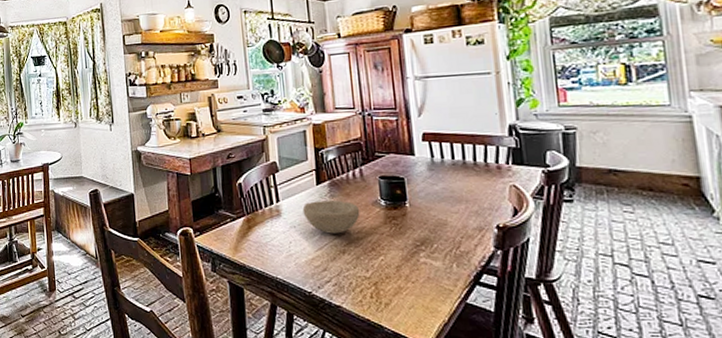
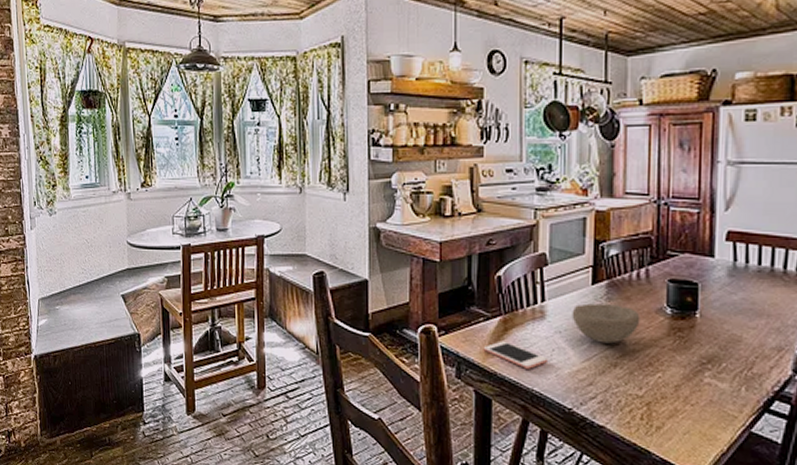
cell phone: none [232,237,288,260] -> present [483,341,549,369]

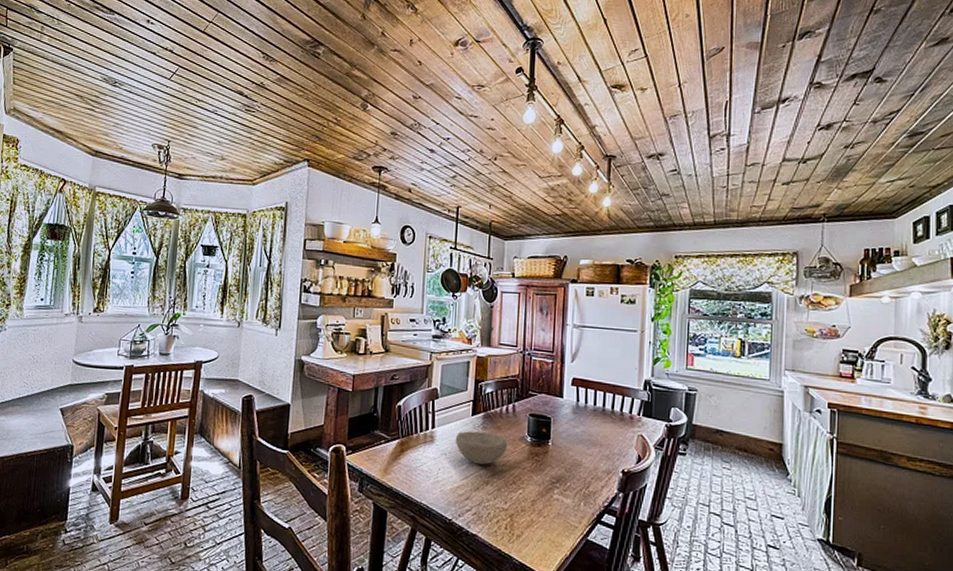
cell phone: present [483,341,549,369] -> none [382,460,435,485]

